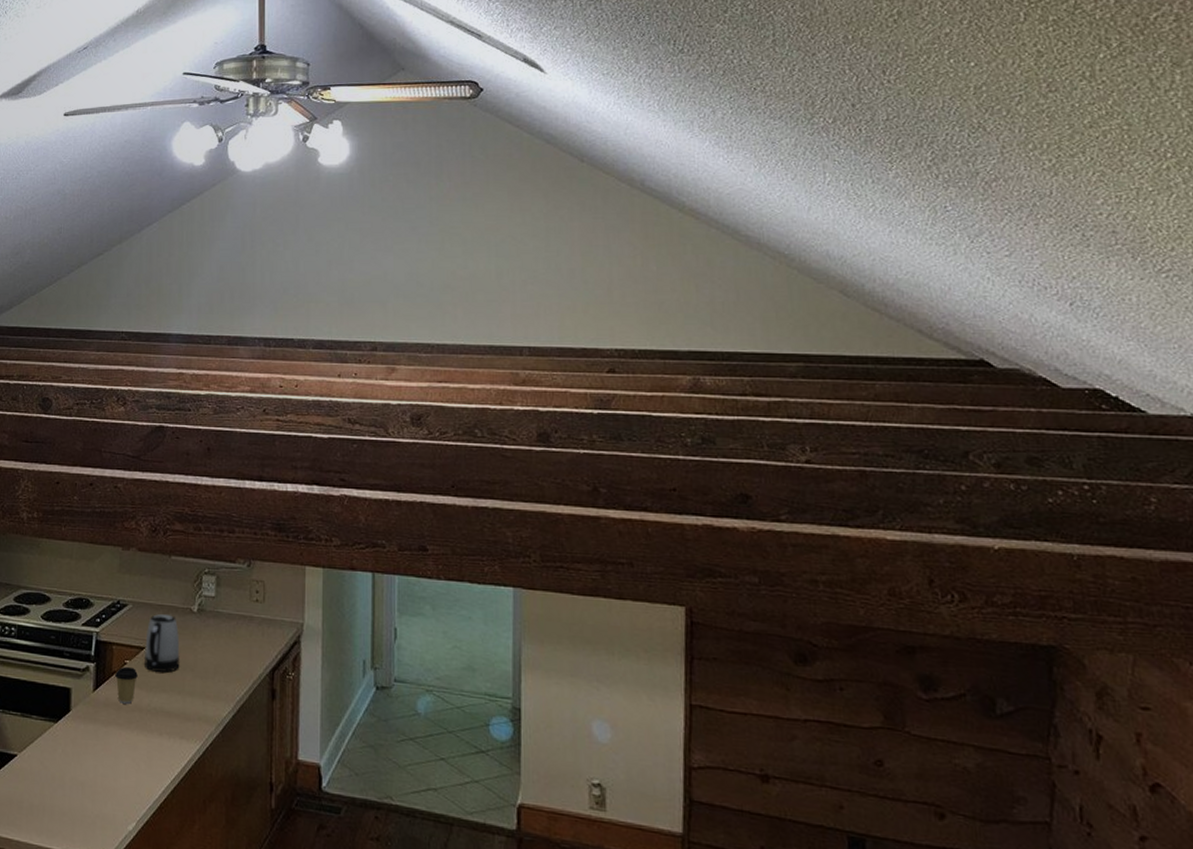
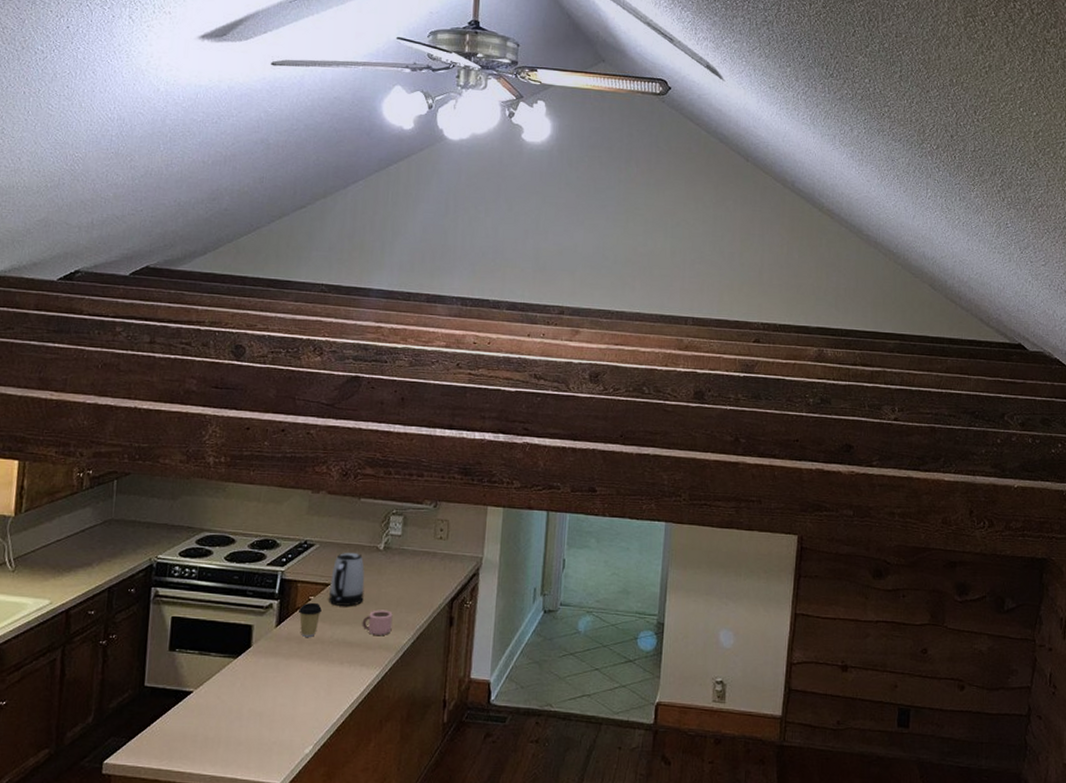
mug: none [179,677,211,706] -> present [362,610,393,635]

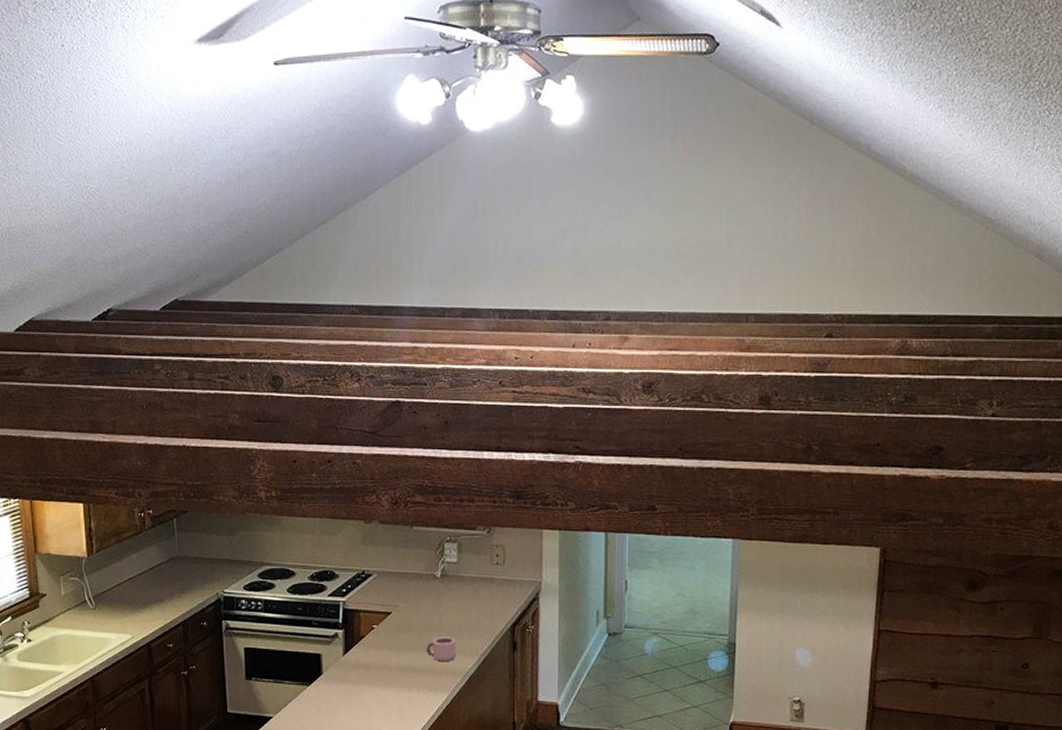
coffee cup: present [299,602,322,637] -> none [364,631,386,664]
kettle: present [329,553,365,606] -> none [391,582,426,634]

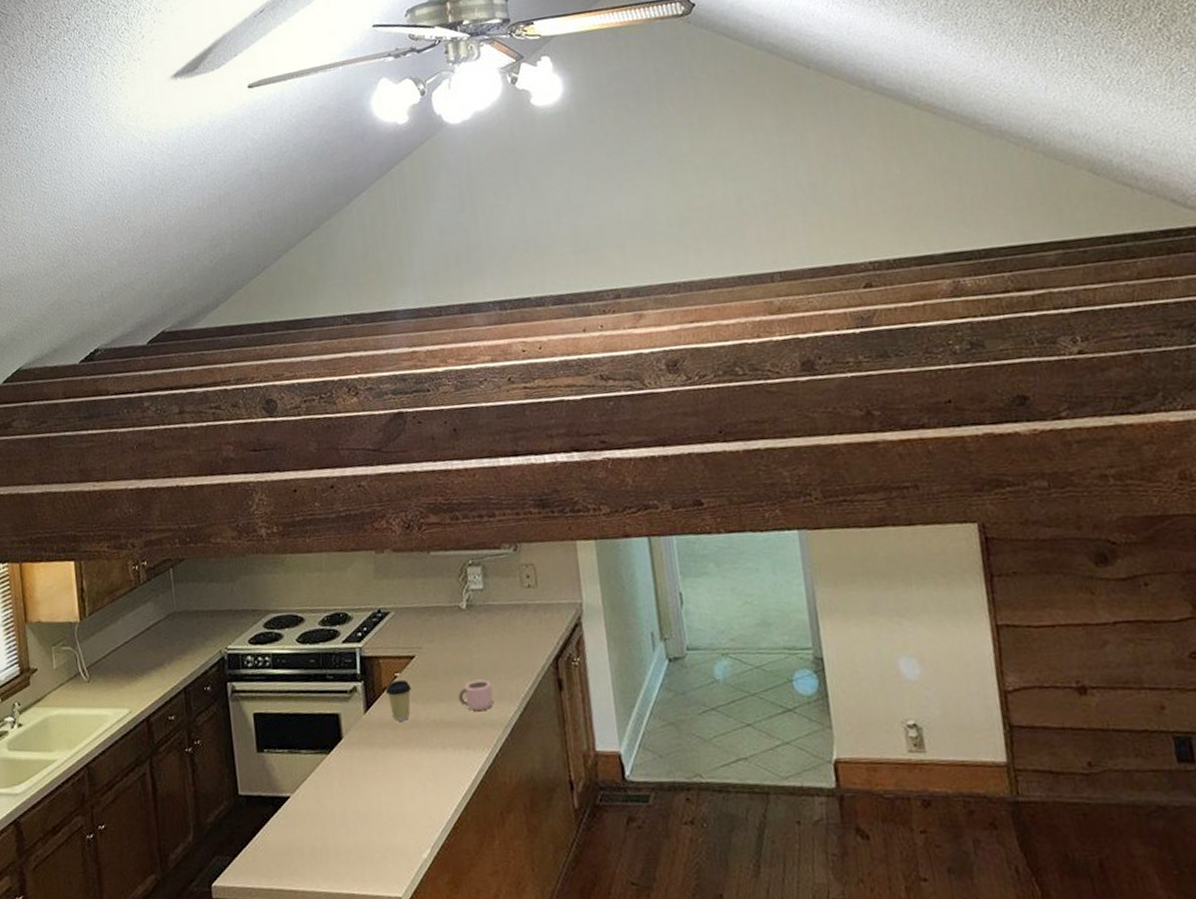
coffee cup: none [364,631,386,664] -> present [386,679,411,721]

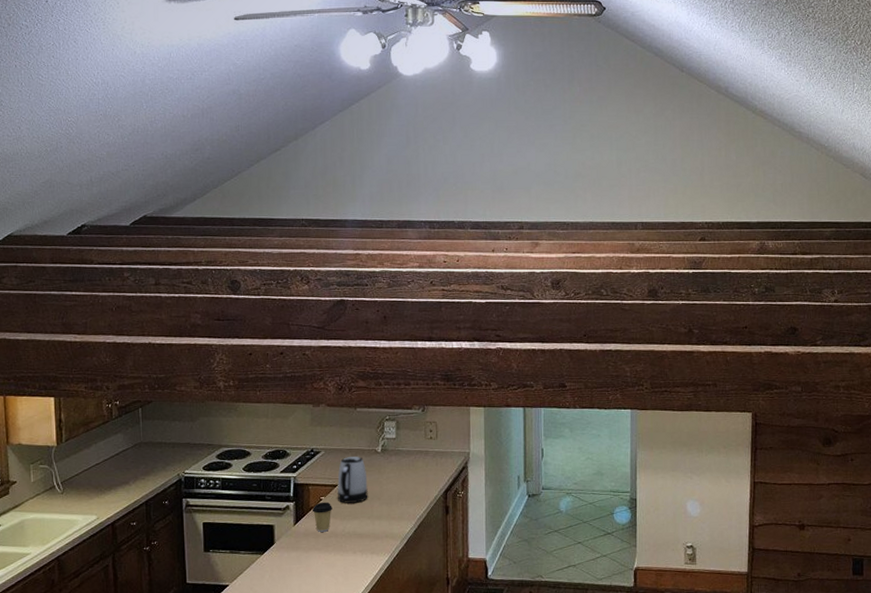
kettle: none [414,616,455,681] -> present [337,457,368,503]
mug: present [458,679,494,711] -> none [369,504,396,526]

